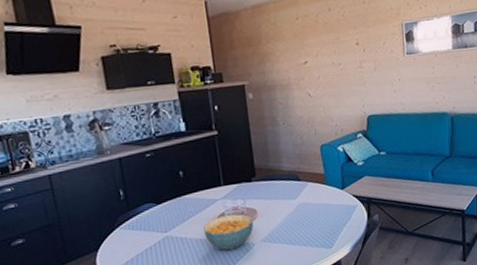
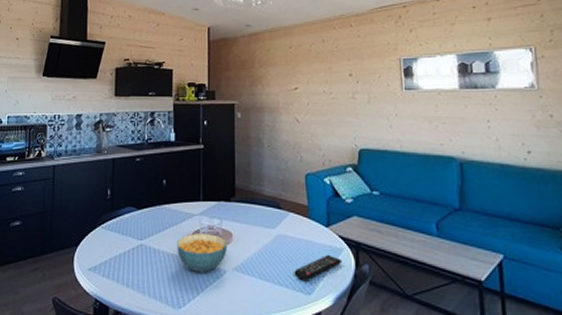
remote control: none [316,212,357,239] -> present [294,254,343,281]

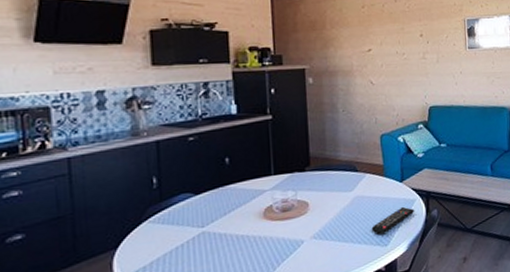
cereal bowl: present [177,233,228,273] -> none [247,207,305,249]

